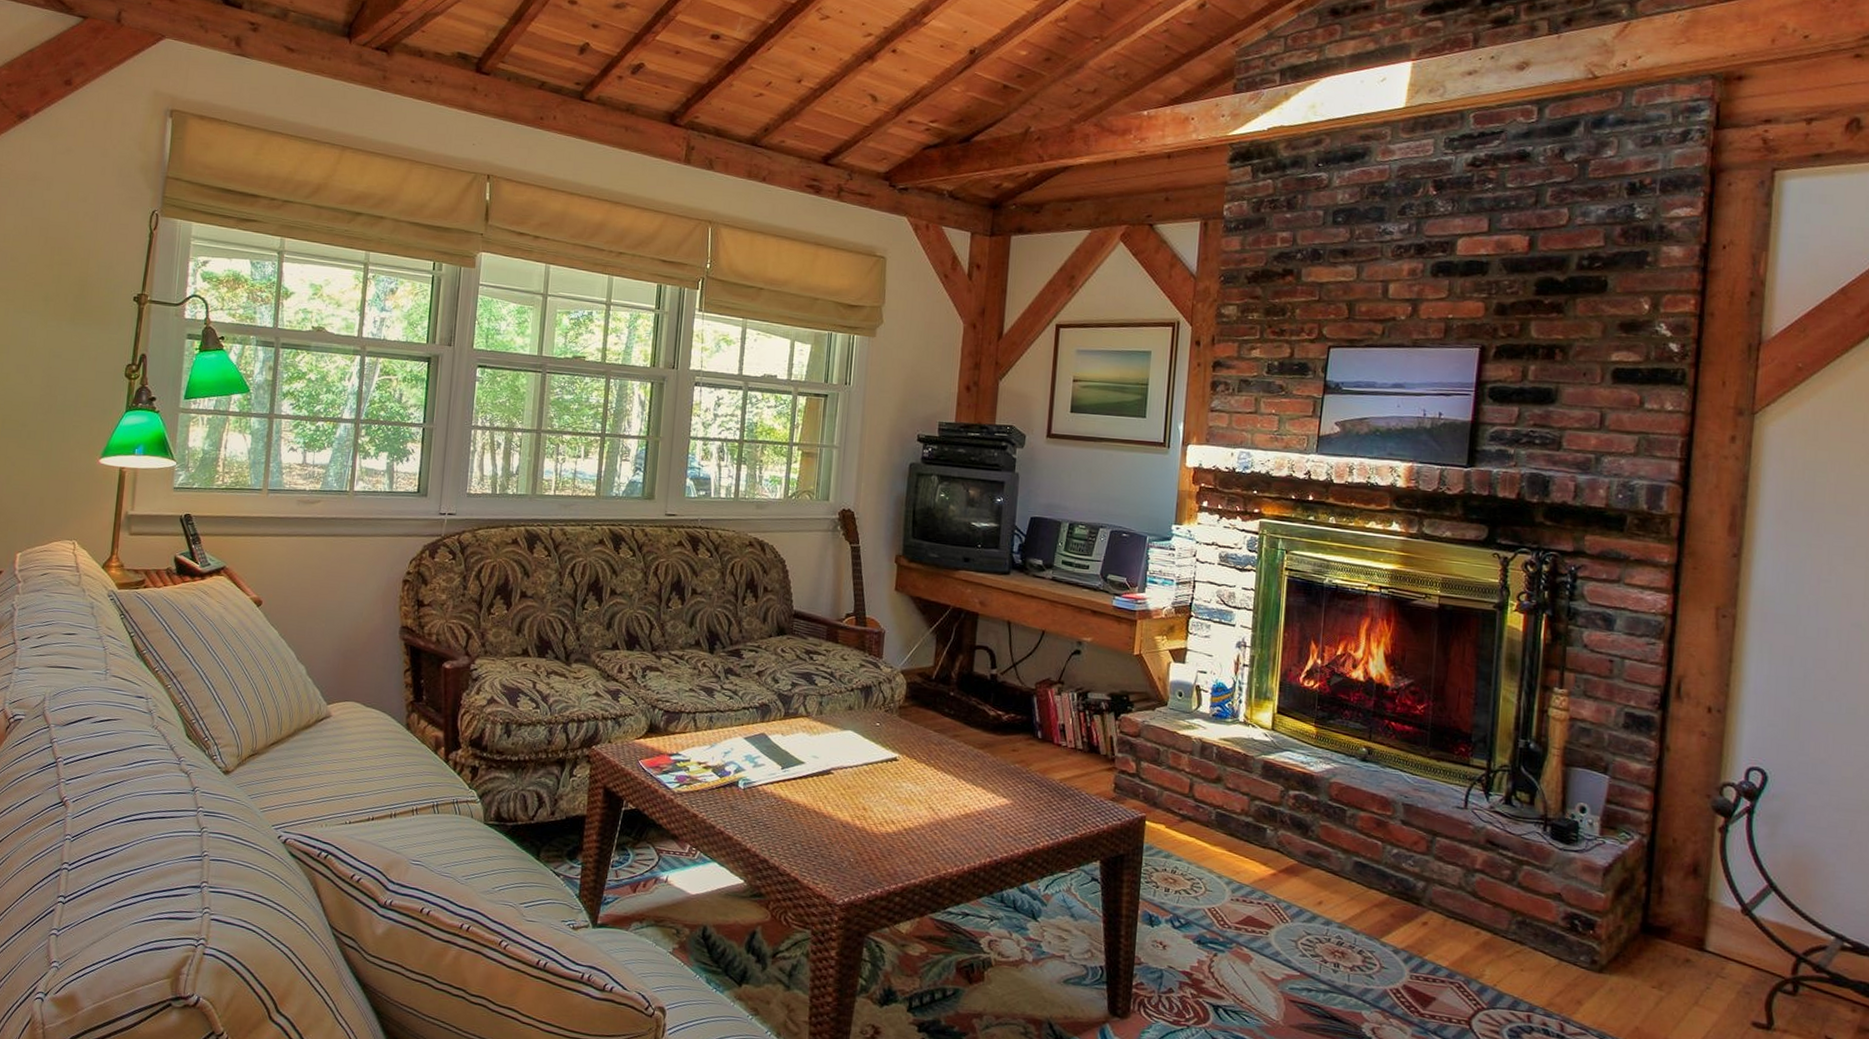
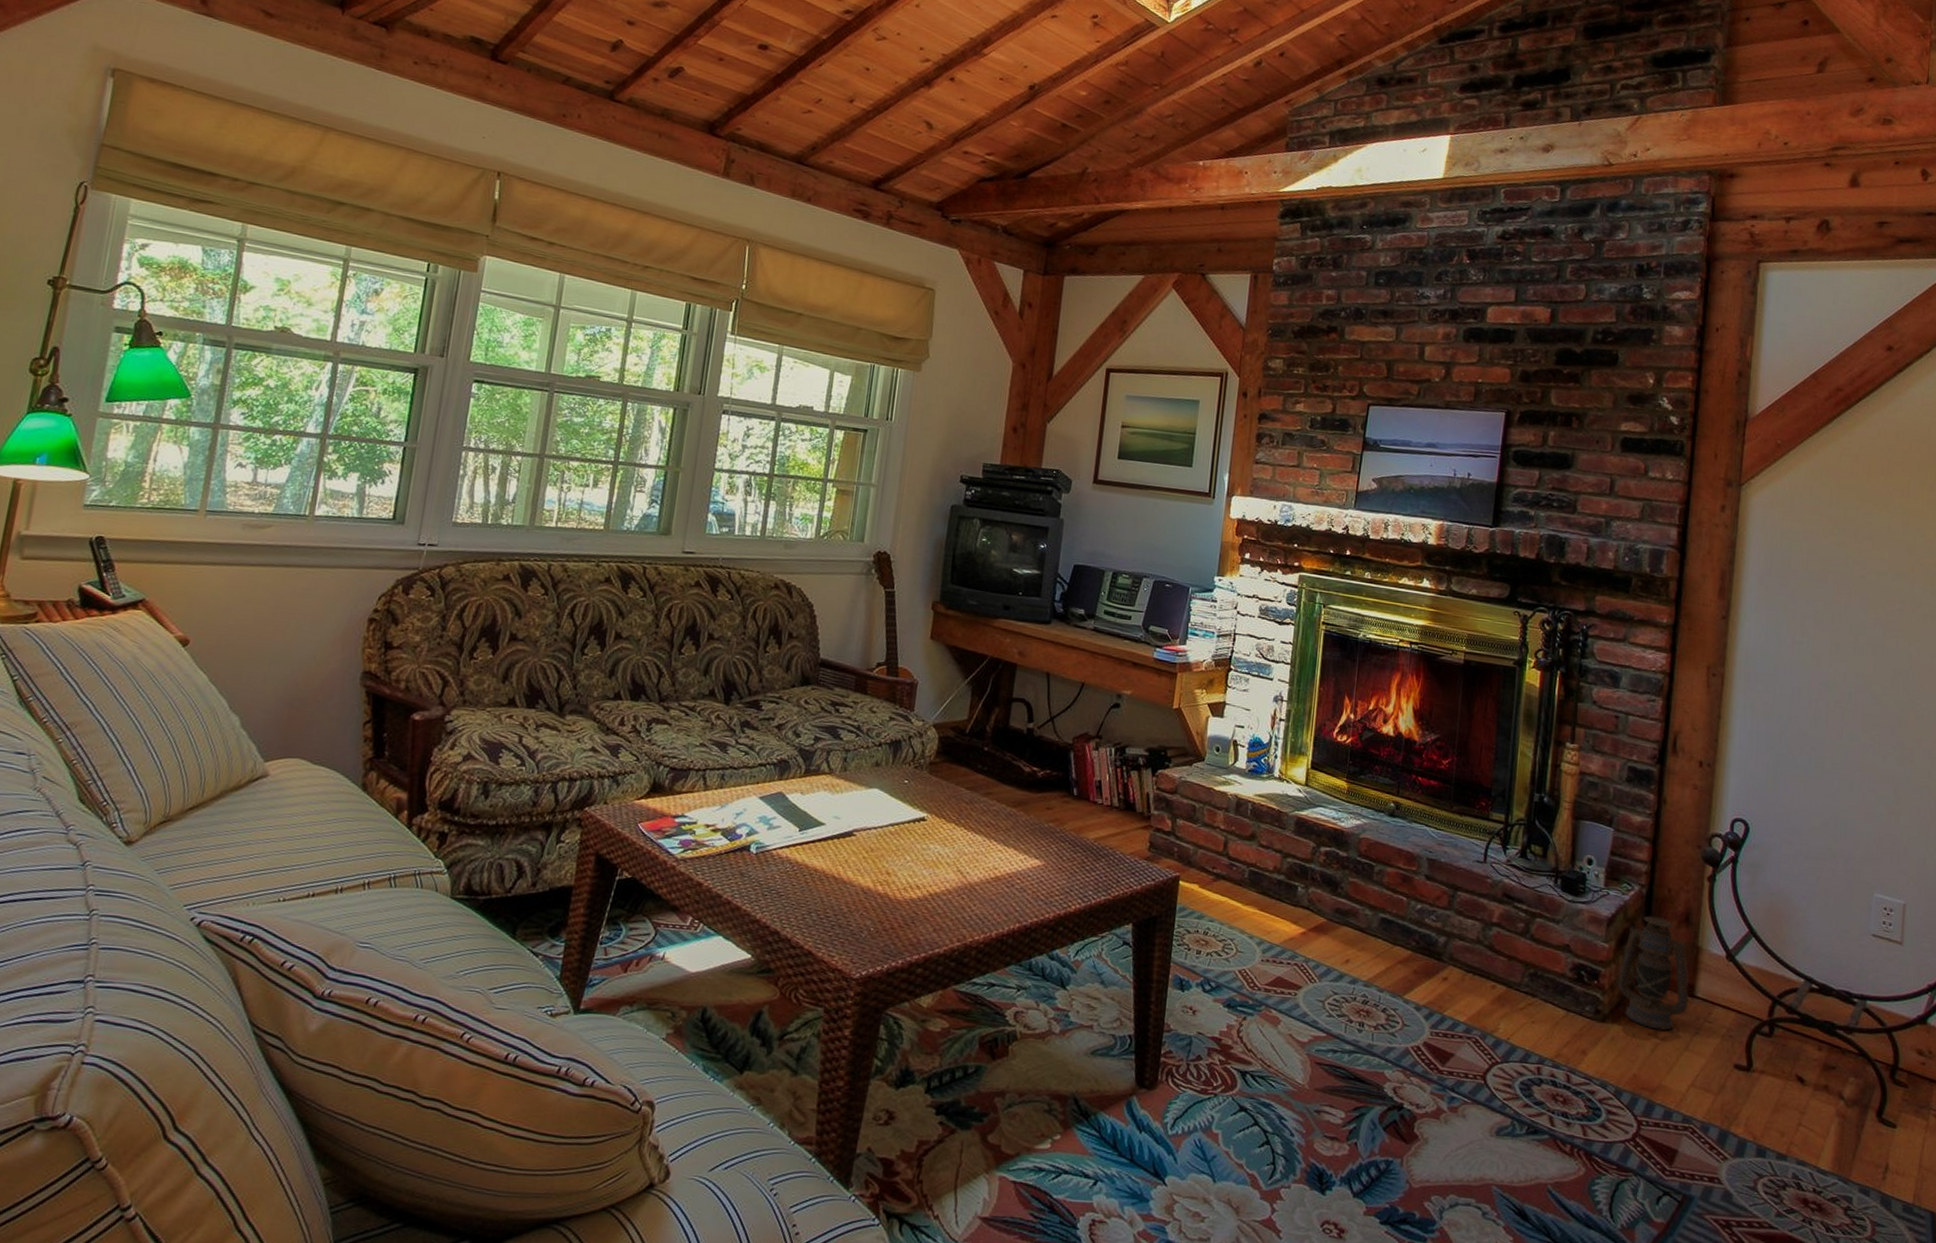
lantern: none [1615,866,1699,984] -> present [1616,916,1690,1031]

